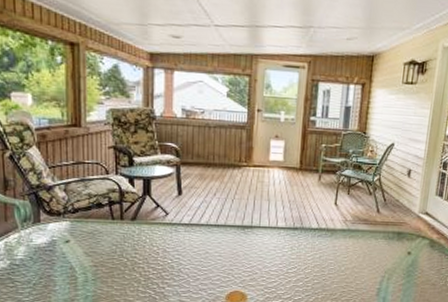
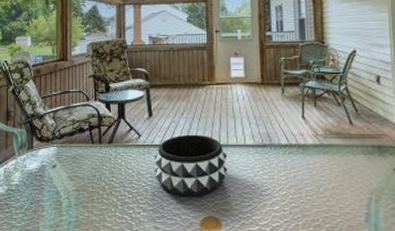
decorative bowl: none [181,214,259,274] -> present [154,134,228,197]

